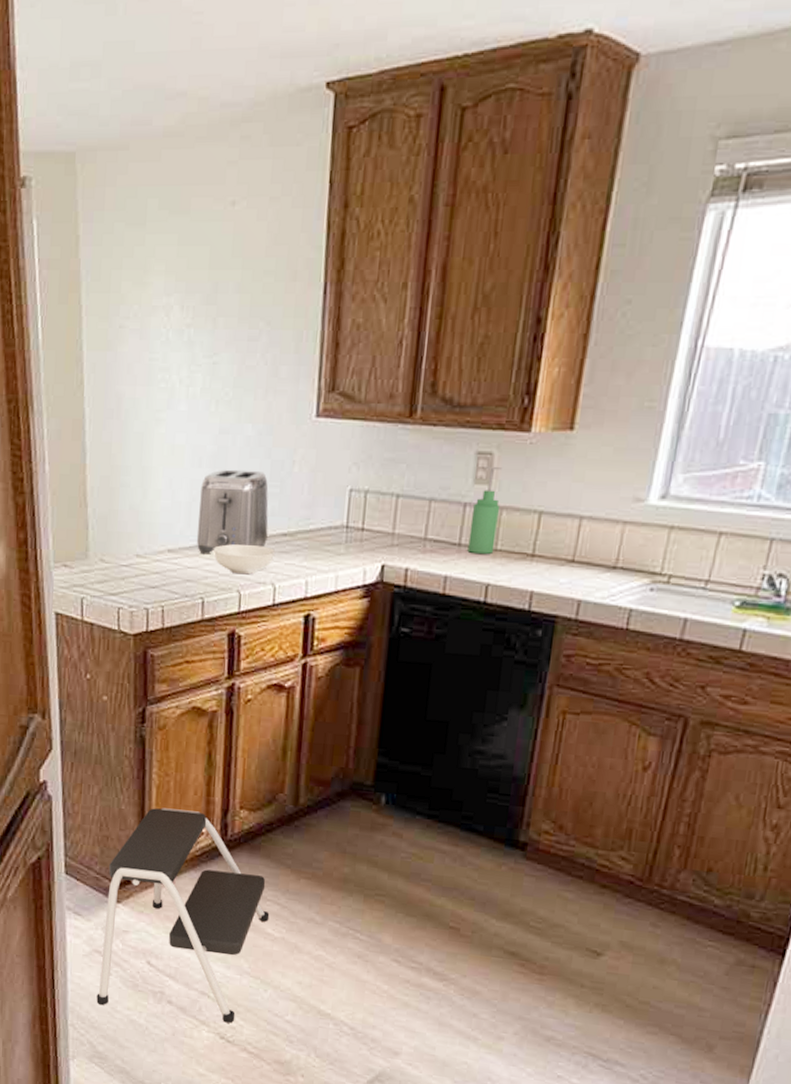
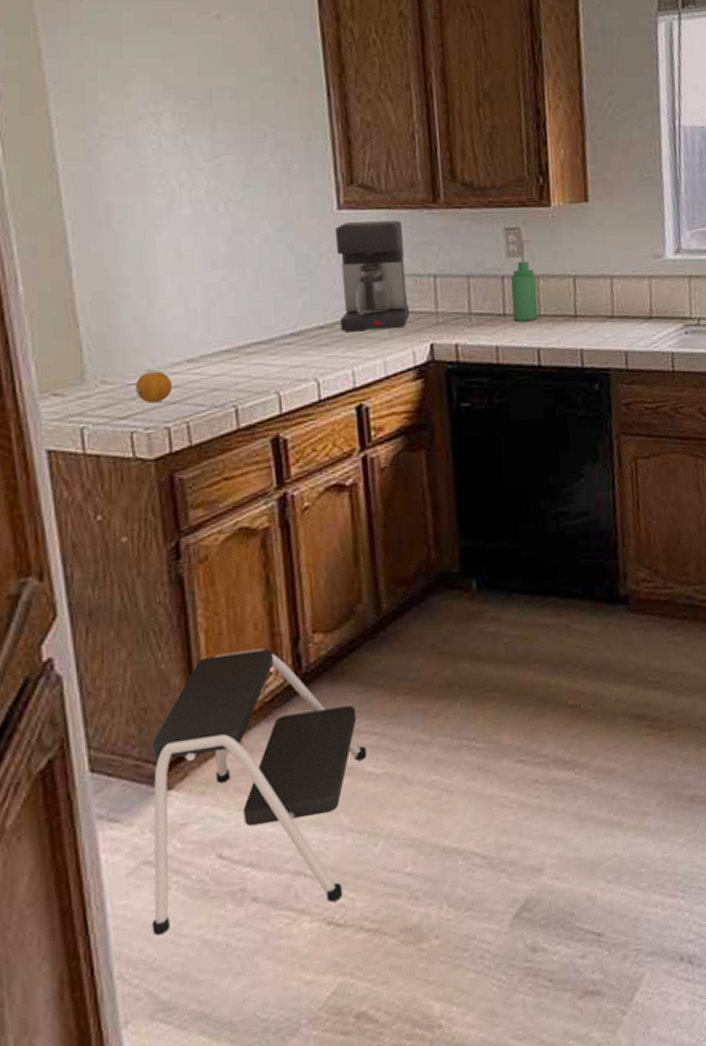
fruit: none [125,556,155,585] -> present [135,371,173,403]
toaster: present [196,469,269,554] -> none [218,267,303,359]
bowl: present [213,544,276,575] -> none [241,342,314,375]
coffee maker: none [302,430,374,545] -> present [335,220,409,331]

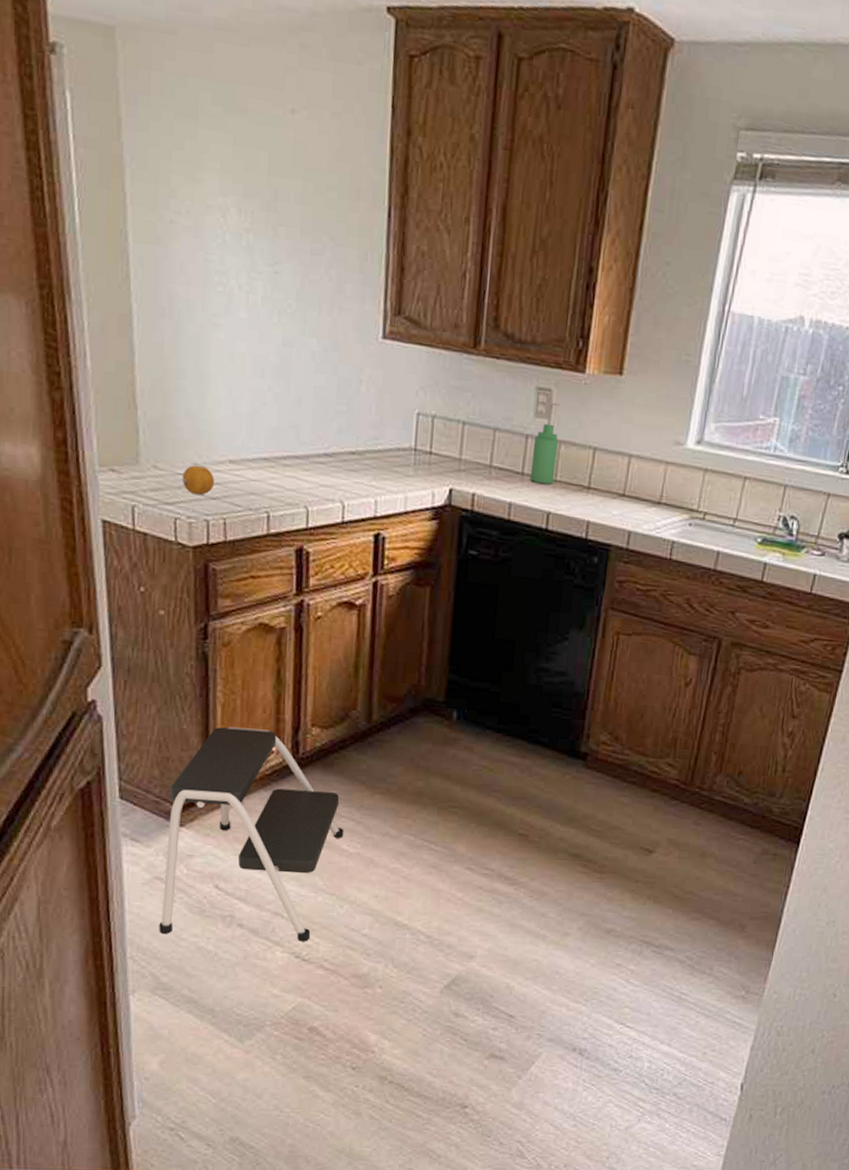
coffee maker: present [335,220,409,331] -> none [370,353,440,468]

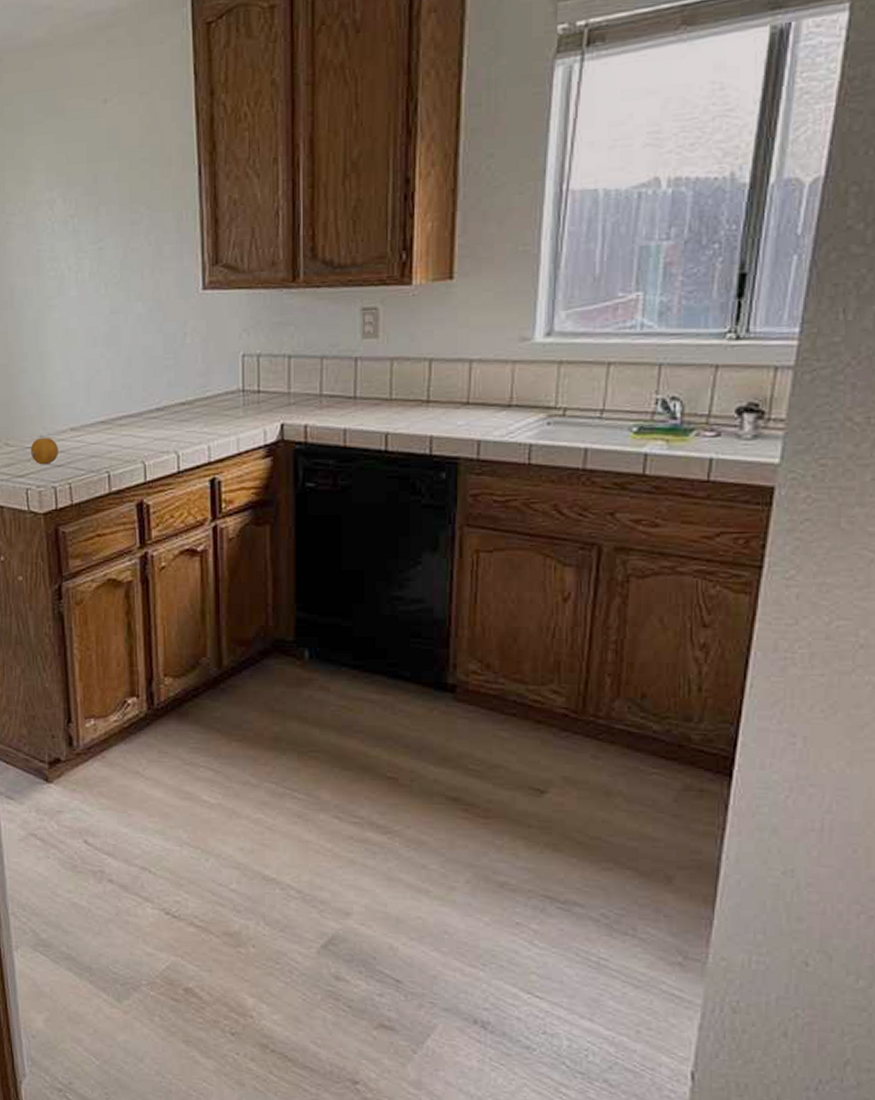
step stool: present [159,726,344,942] -> none [36,682,204,898]
soap dispenser: present [530,401,560,485] -> none [363,320,391,406]

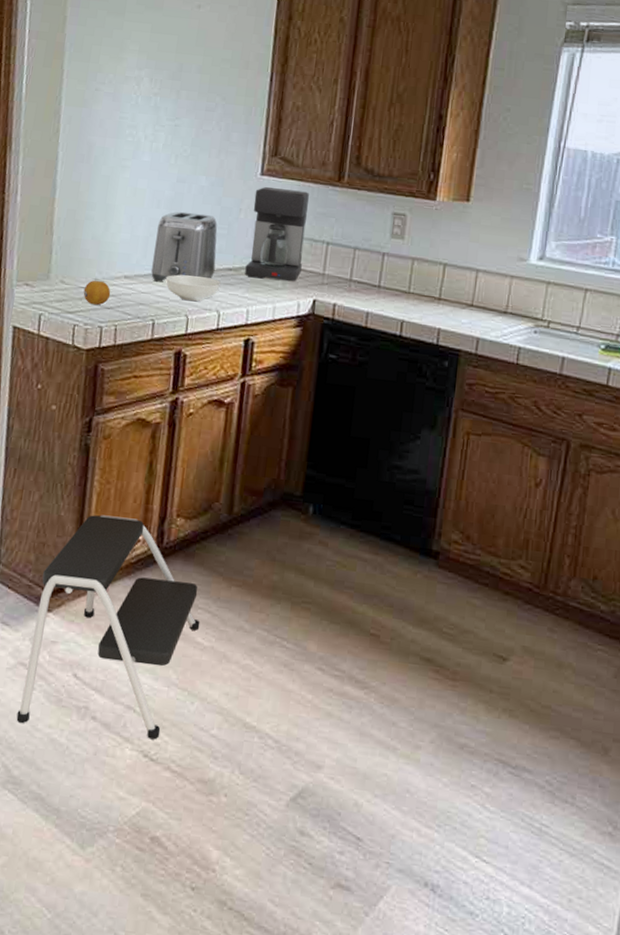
step stool: none [36,682,204,898] -> present [16,515,200,740]
toaster: none [97,345,167,430] -> present [150,211,218,282]
bowl: none [114,416,176,446] -> present [165,274,222,302]
coffee maker: none [199,300,263,408] -> present [245,186,309,282]

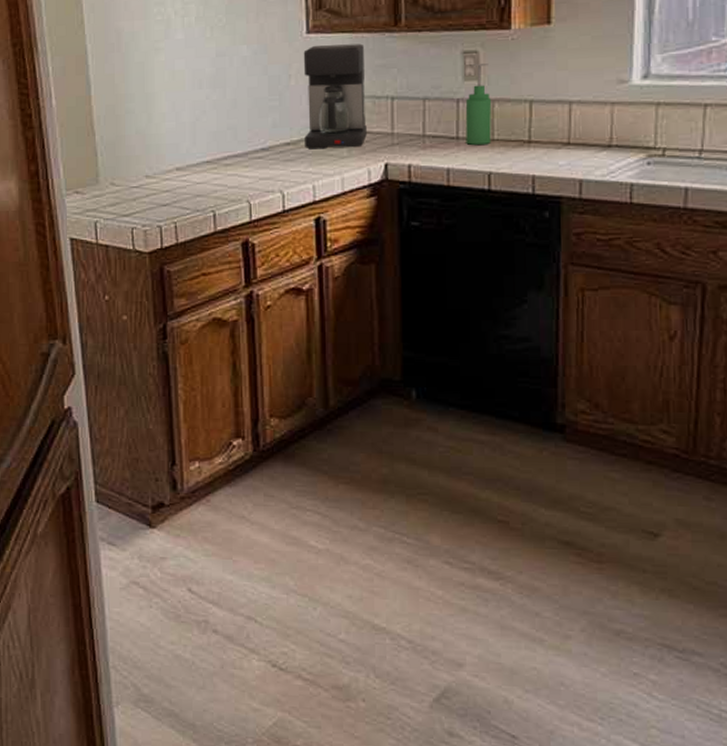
step stool: present [16,515,200,740] -> none [138,423,311,649]
fruit: present [83,280,111,306] -> none [136,177,165,204]
toaster: present [150,211,218,282] -> none [202,87,272,169]
bowl: present [165,274,222,302] -> none [220,156,281,185]
soap dispenser: none [386,224,413,296] -> present [465,63,492,146]

